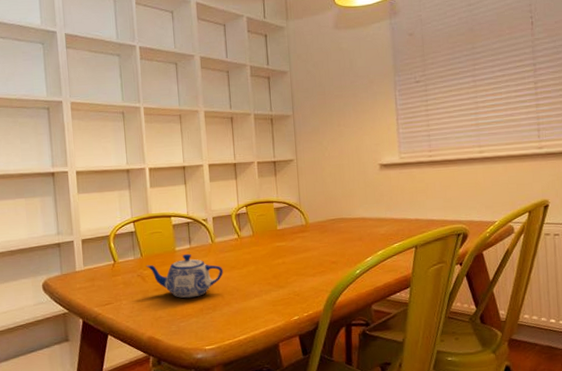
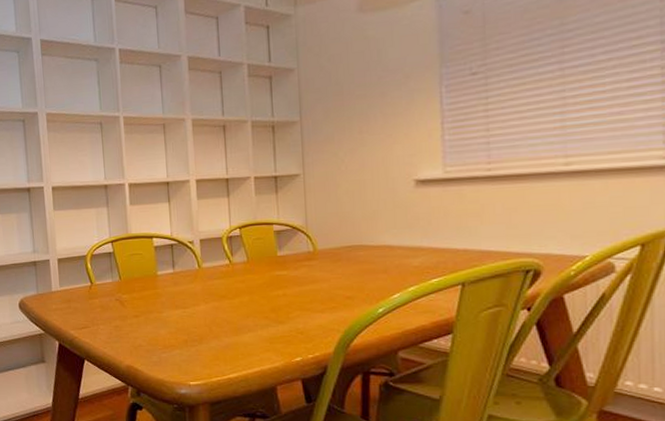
teapot: present [146,253,223,298] -> none [125,278,212,328]

